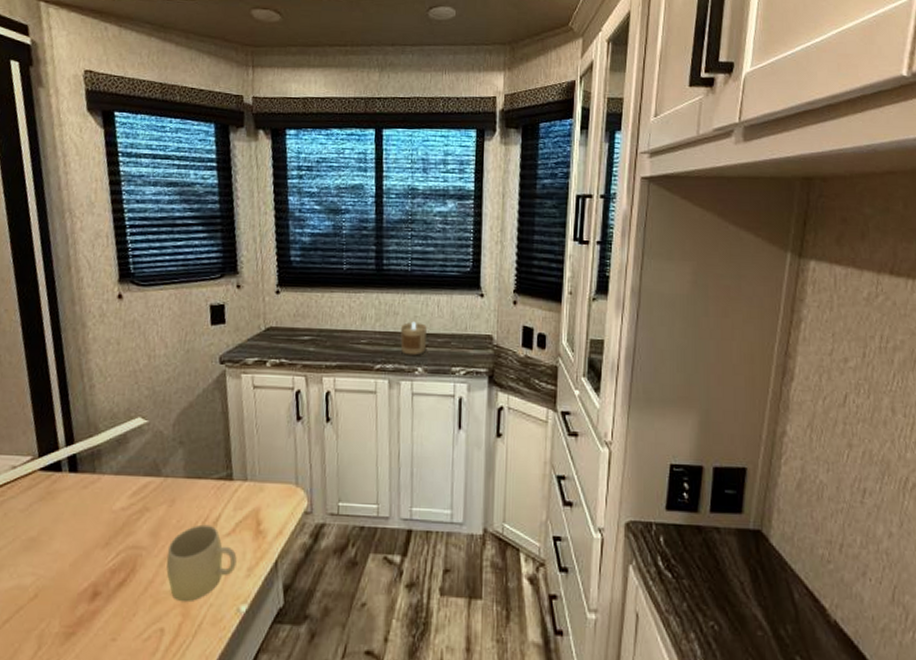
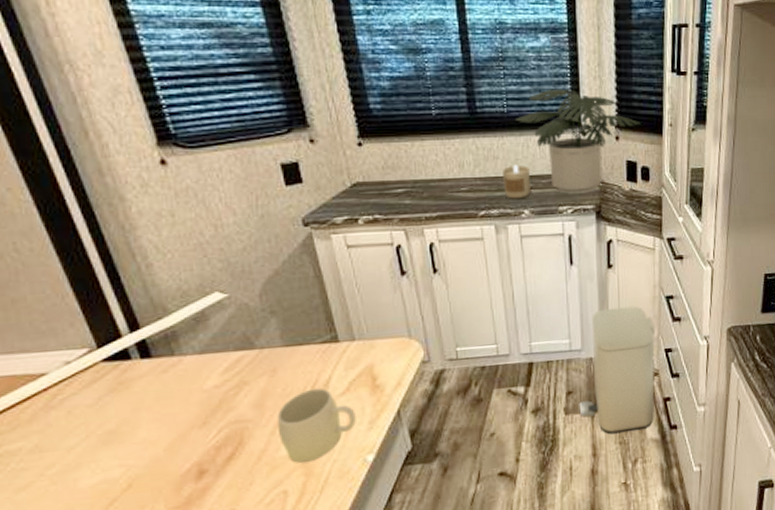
potted plant: none [417,251,540,356] -> present [514,89,641,194]
pedal bin: none [455,481,544,629] -> present [579,306,656,435]

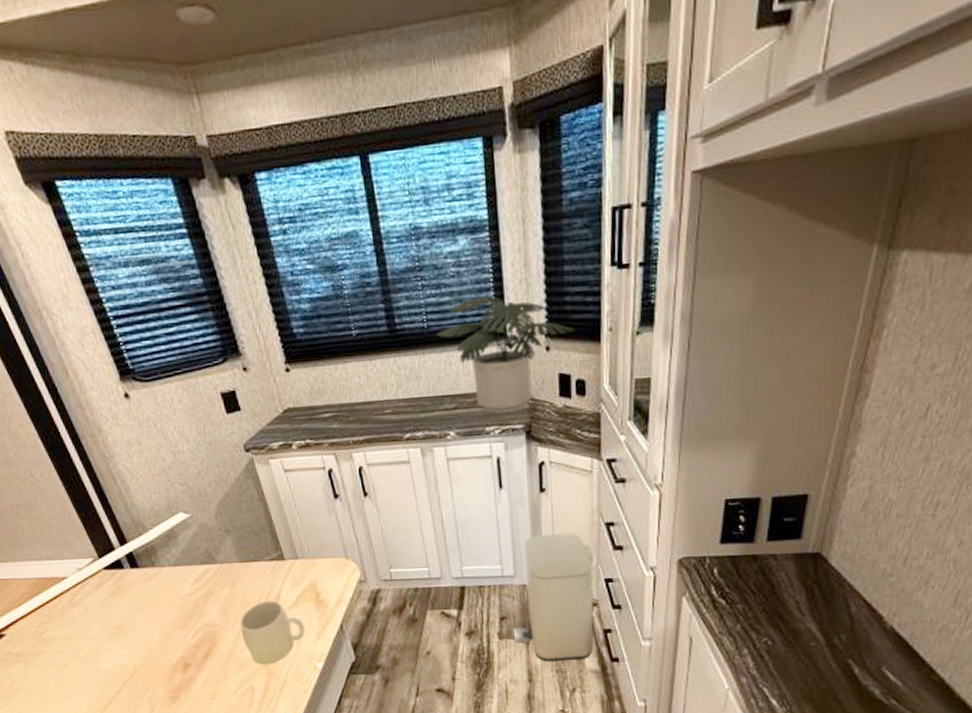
candle: present [501,164,530,200] -> none [424,383,455,422]

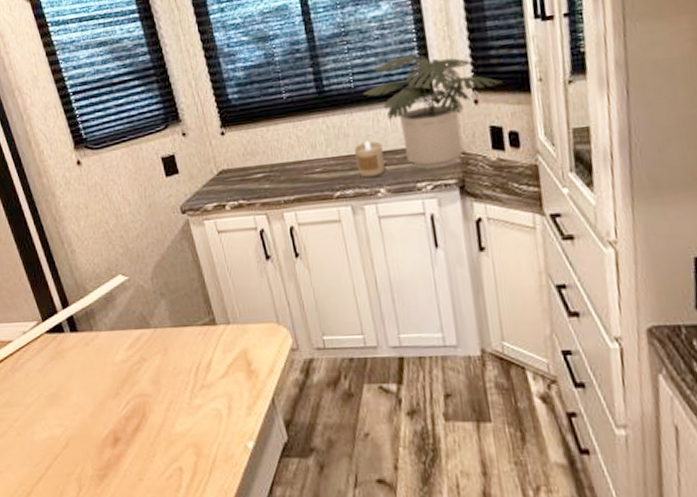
mug: present [239,600,306,664] -> none [170,369,236,441]
candle: none [424,383,455,422] -> present [353,140,385,179]
pedal bin: present [513,532,594,662] -> none [460,296,557,451]

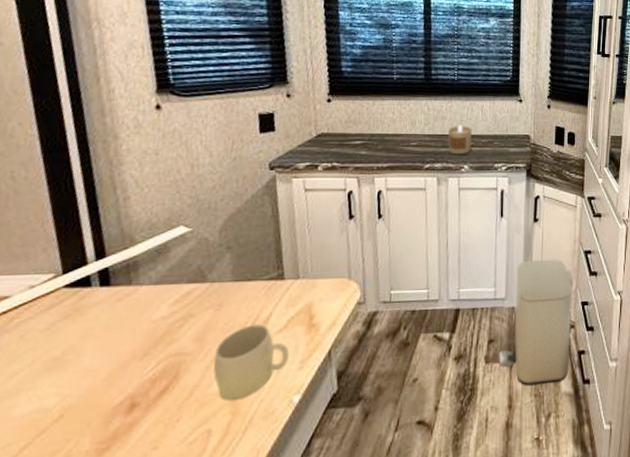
mug: none [170,369,236,441] -> present [213,324,289,400]
potted plant: present [362,55,503,168] -> none [462,62,570,153]
pedal bin: none [460,296,557,451] -> present [498,259,574,386]

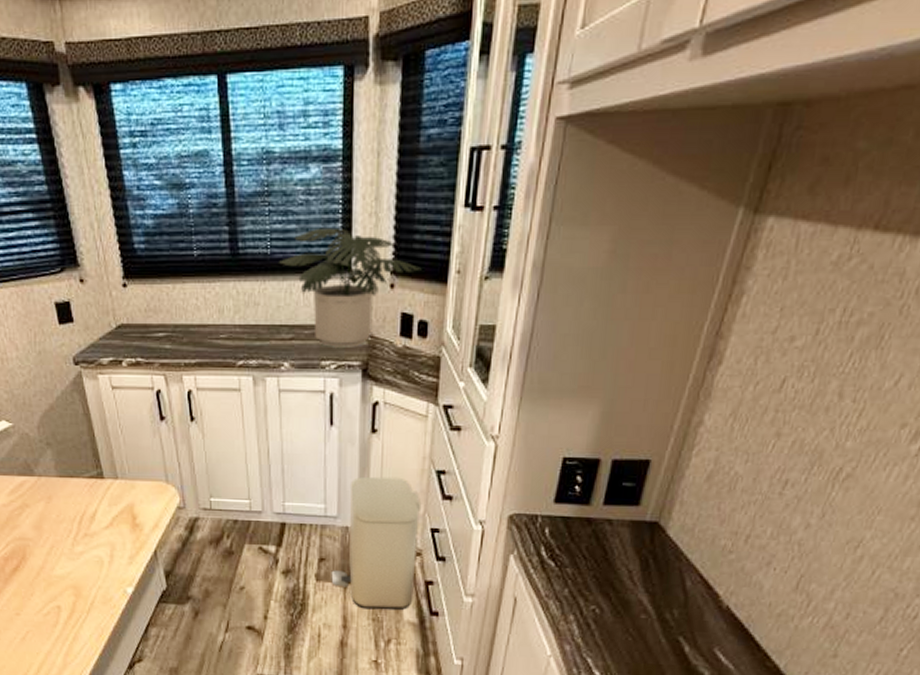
mug: present [213,324,289,400] -> none [52,518,118,584]
candle: present [447,125,472,156] -> none [262,312,292,351]
potted plant: none [462,62,570,153] -> present [278,227,422,347]

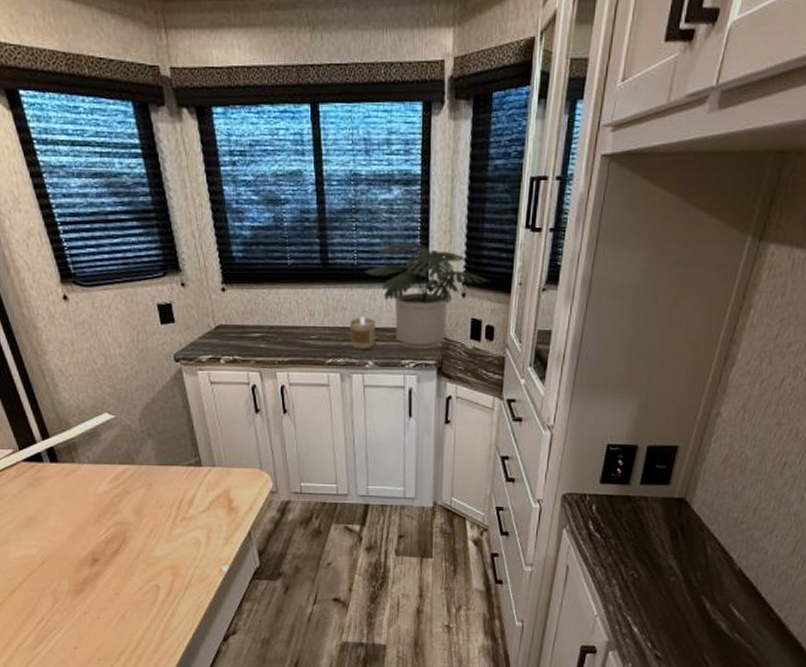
candle: none [262,312,292,351] -> present [349,316,375,351]
pedal bin: present [331,476,422,610] -> none [409,462,488,580]

